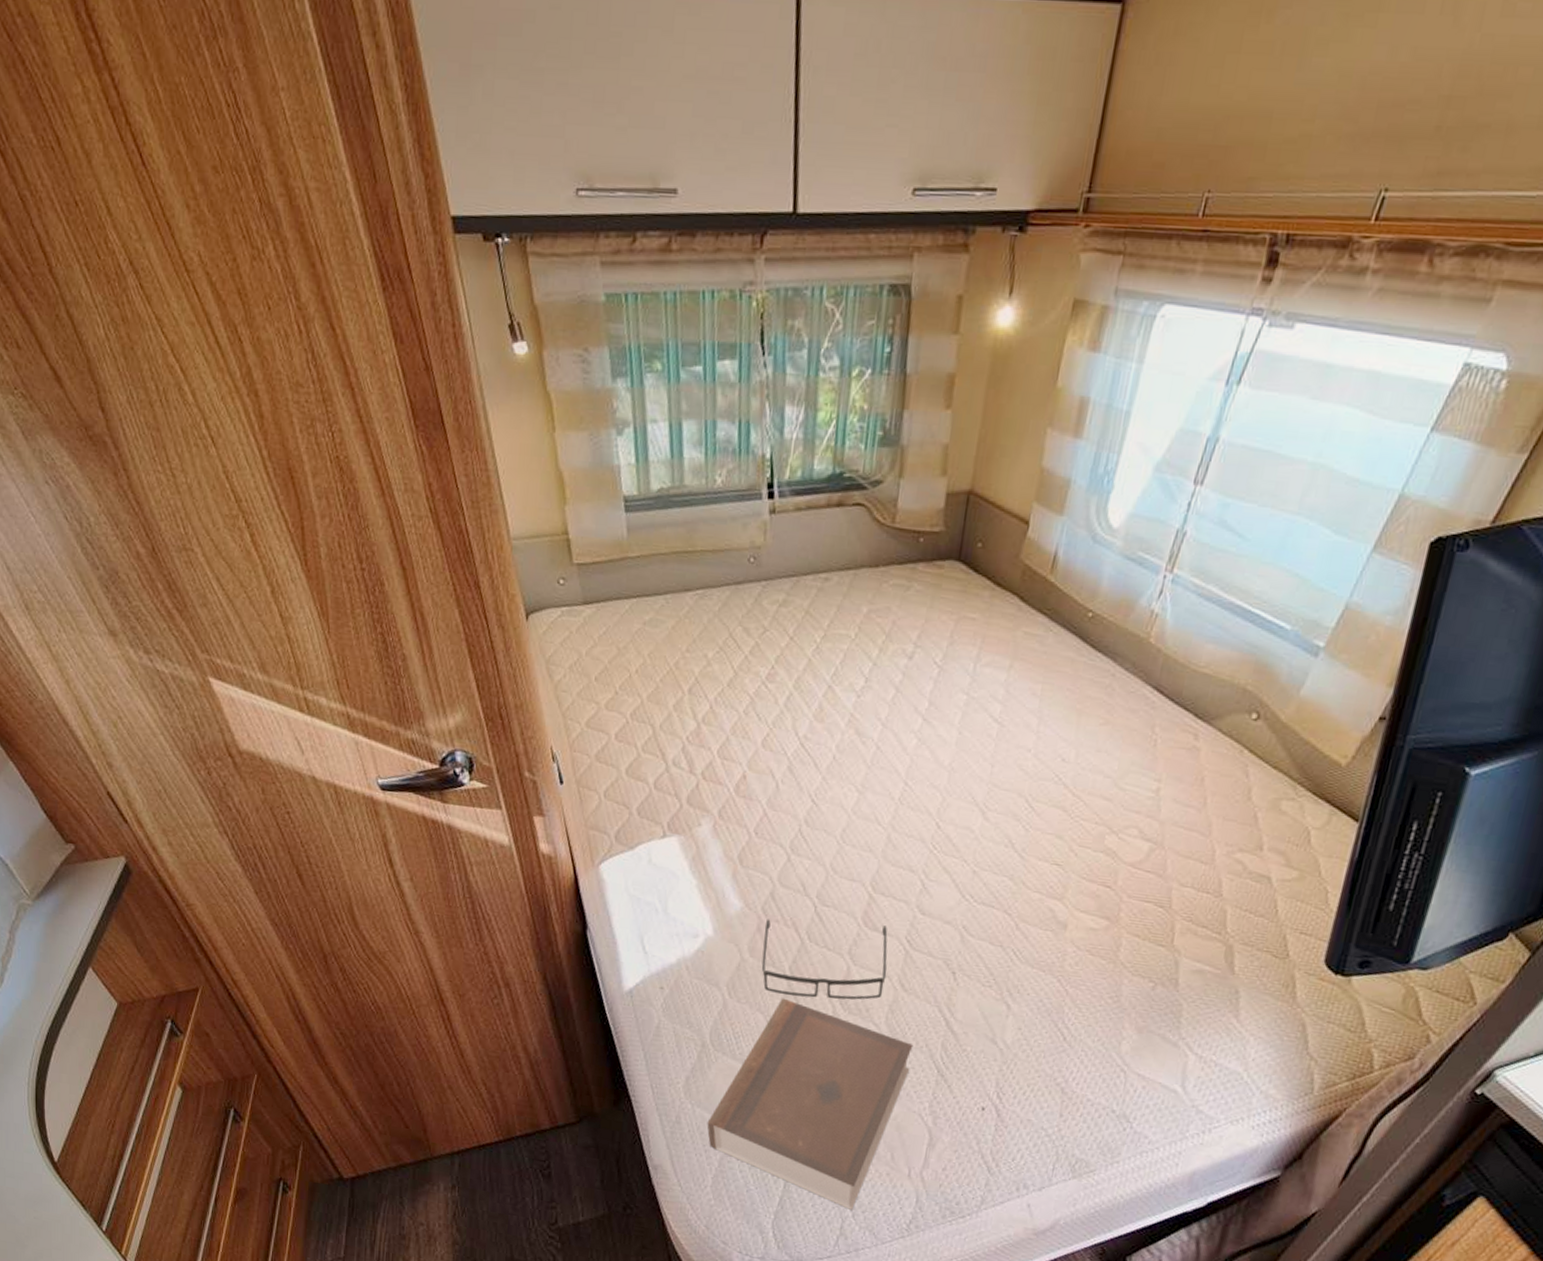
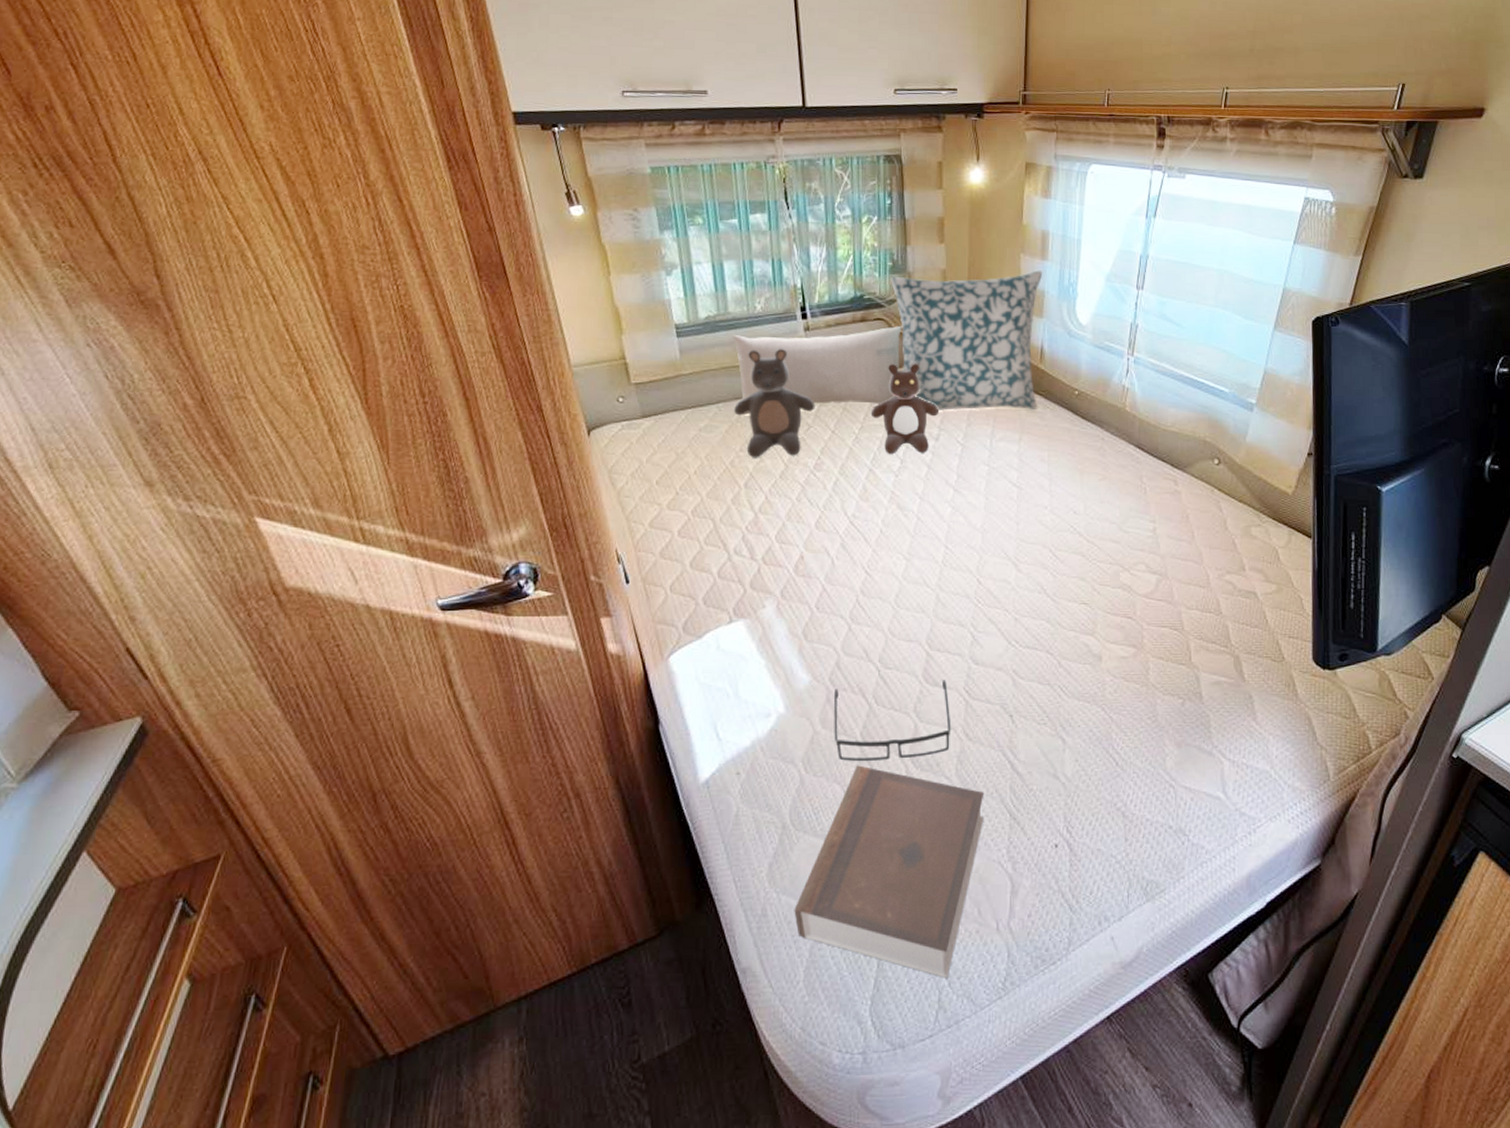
teddy bear: none [683,533,774,663] -> present [734,349,815,458]
pillow: none [687,513,886,611] -> present [733,325,902,416]
stuffed animal: none [836,561,918,673] -> present [870,362,940,455]
pillow: none [879,449,1073,632] -> present [891,270,1043,410]

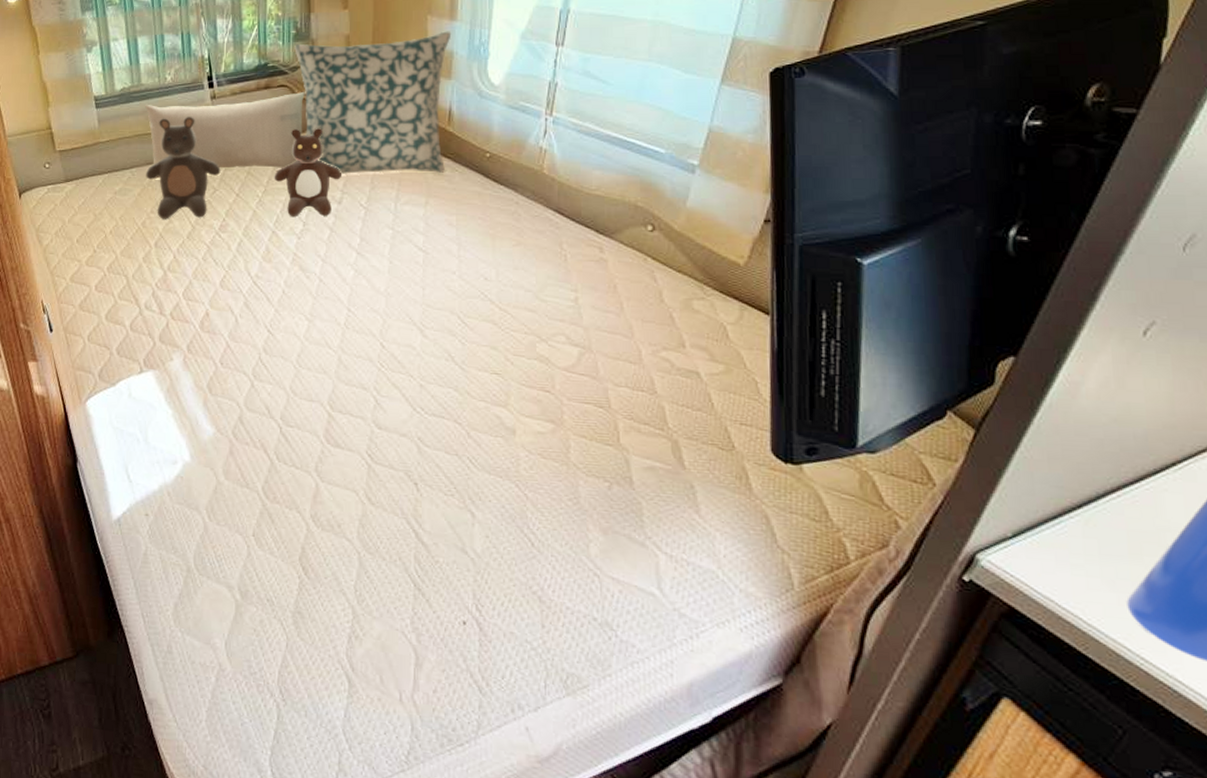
book: present [794,765,985,978] -> none [197,518,387,742]
glasses: present [833,680,951,761] -> none [236,442,353,517]

